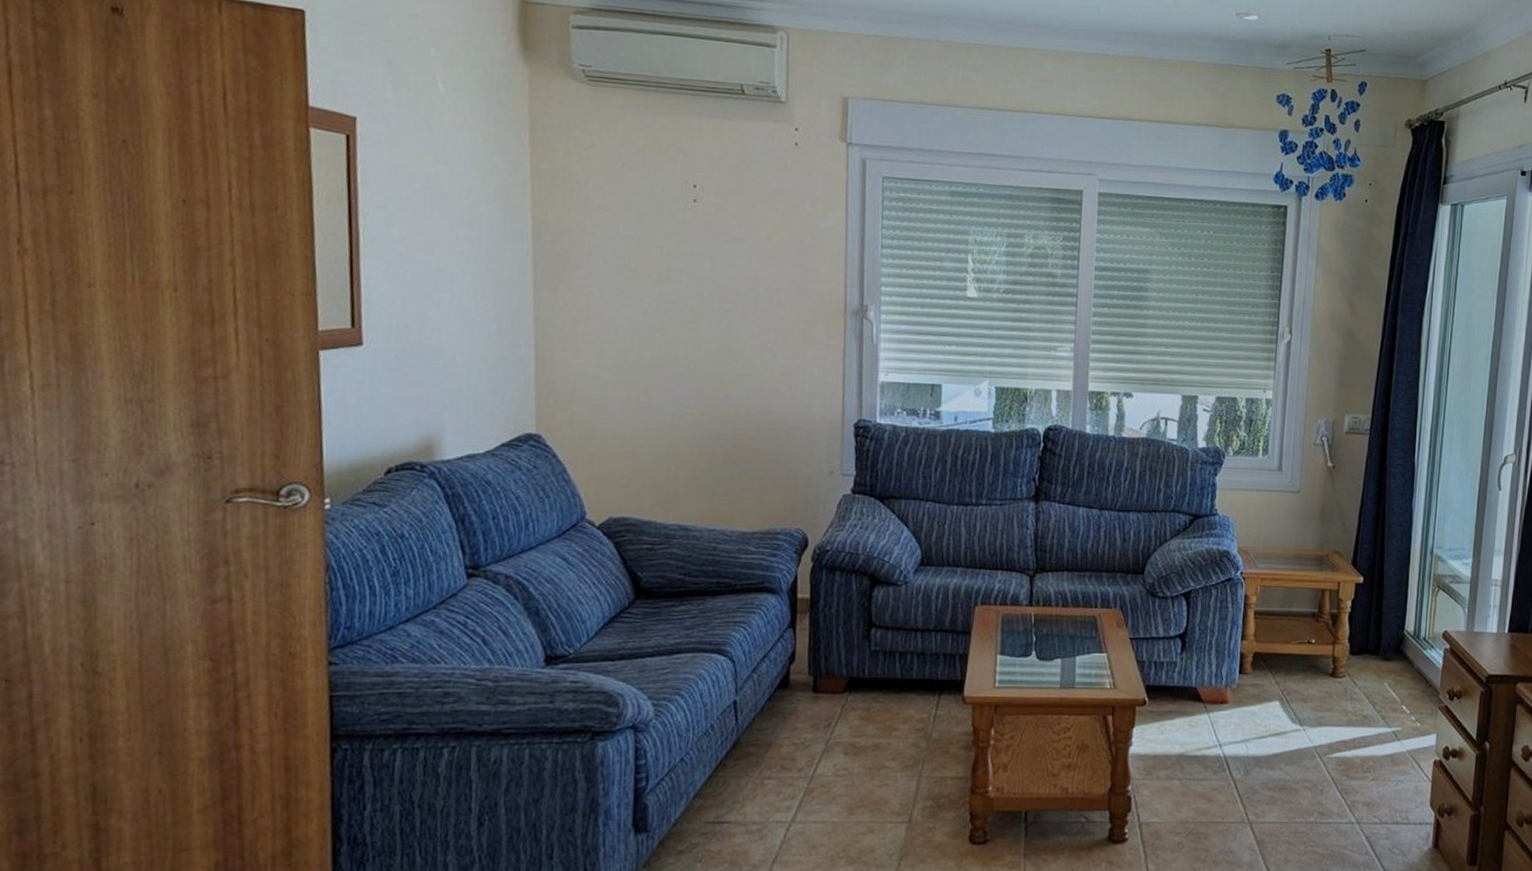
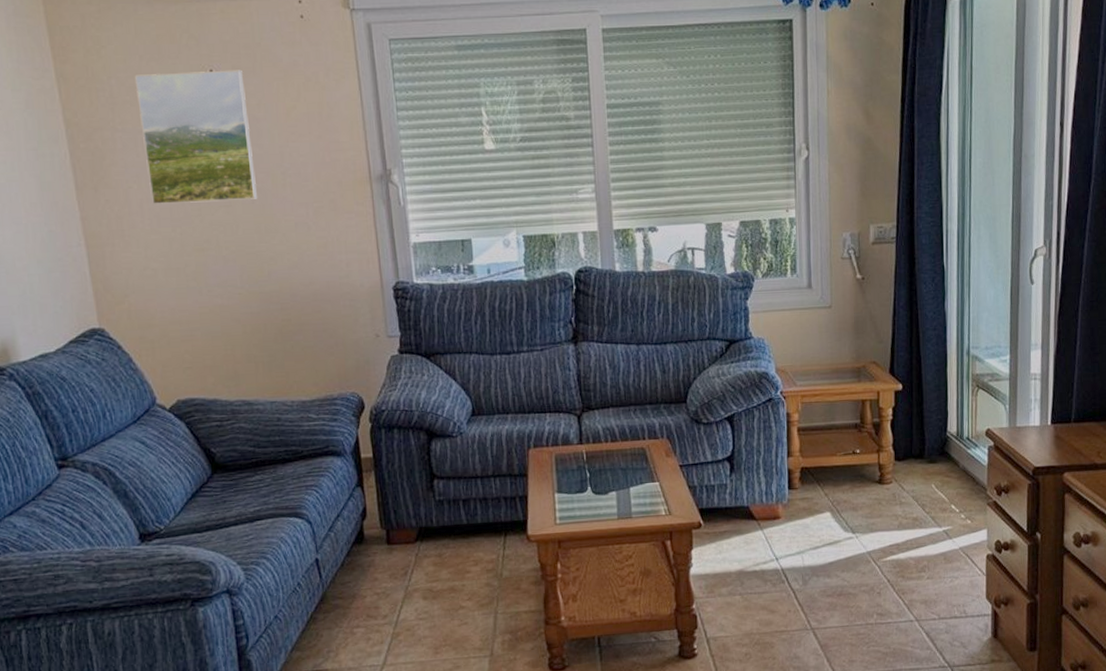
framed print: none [612,180,728,320] -> present [134,69,257,205]

